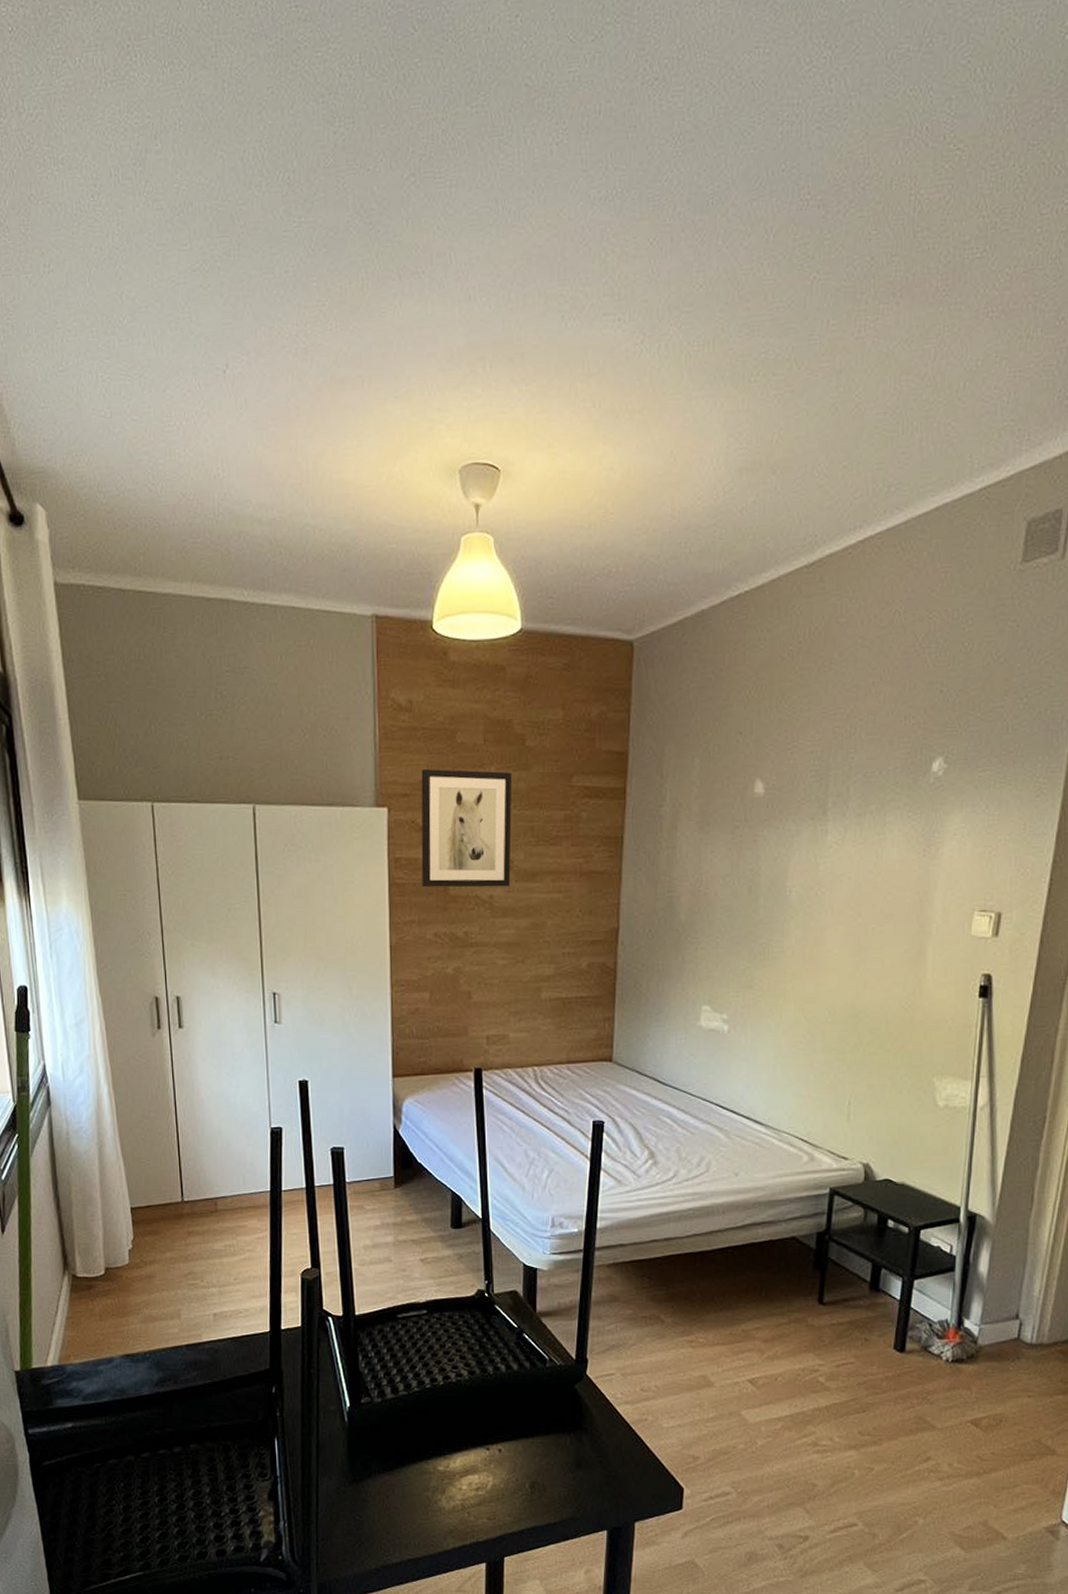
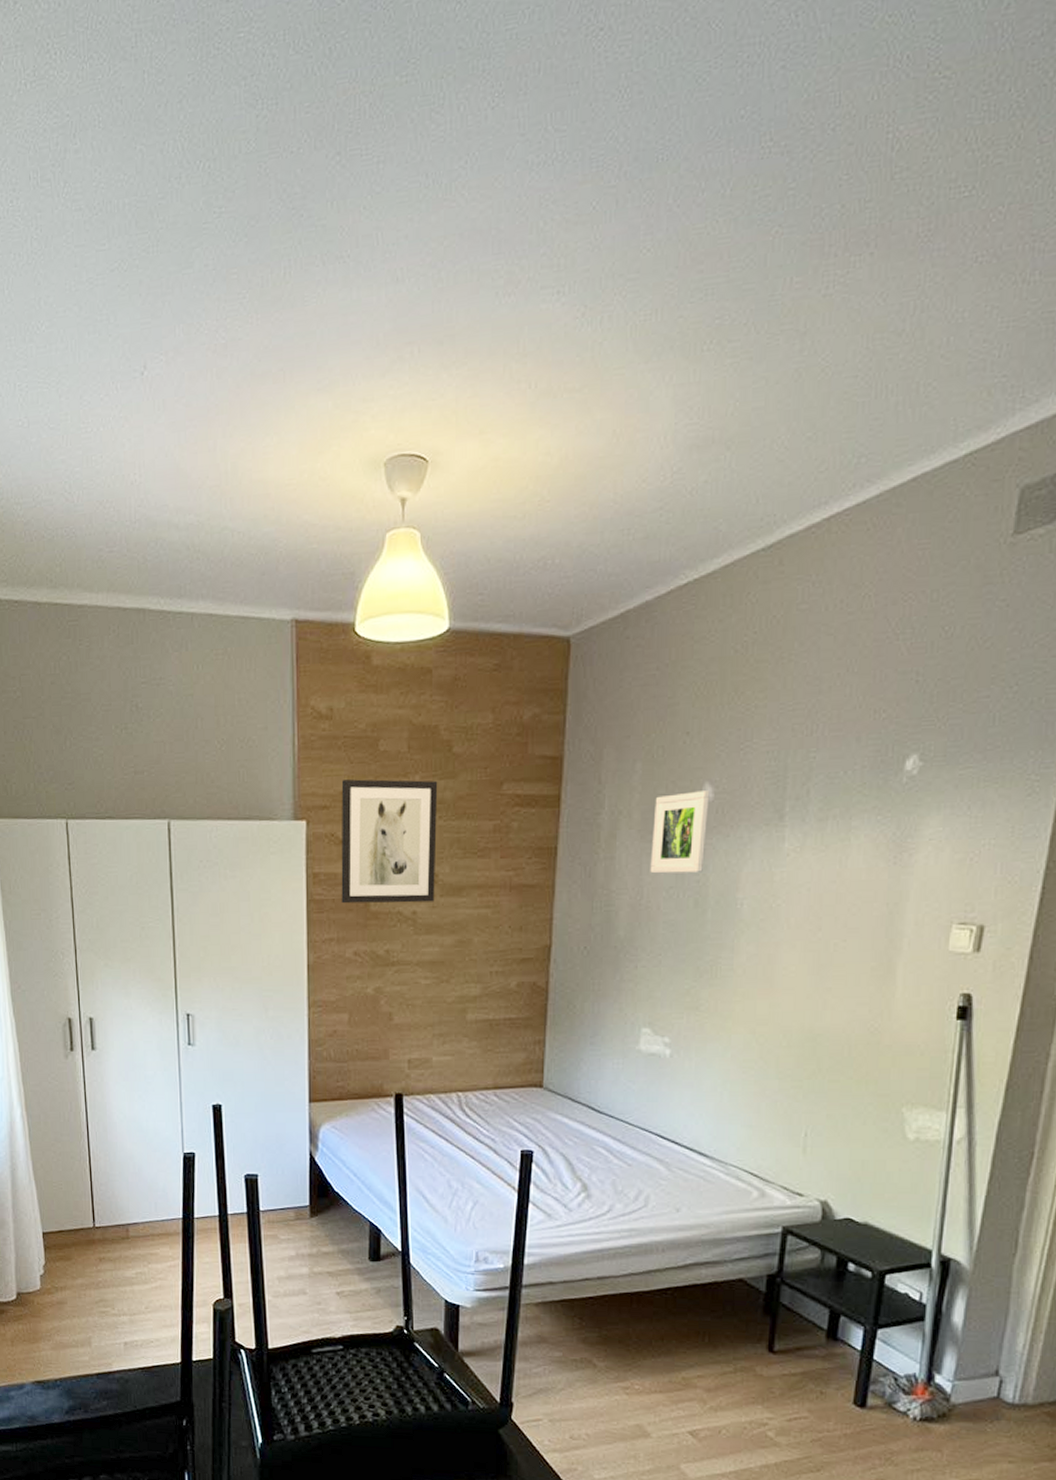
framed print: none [708,786,761,863] -> present [650,790,710,874]

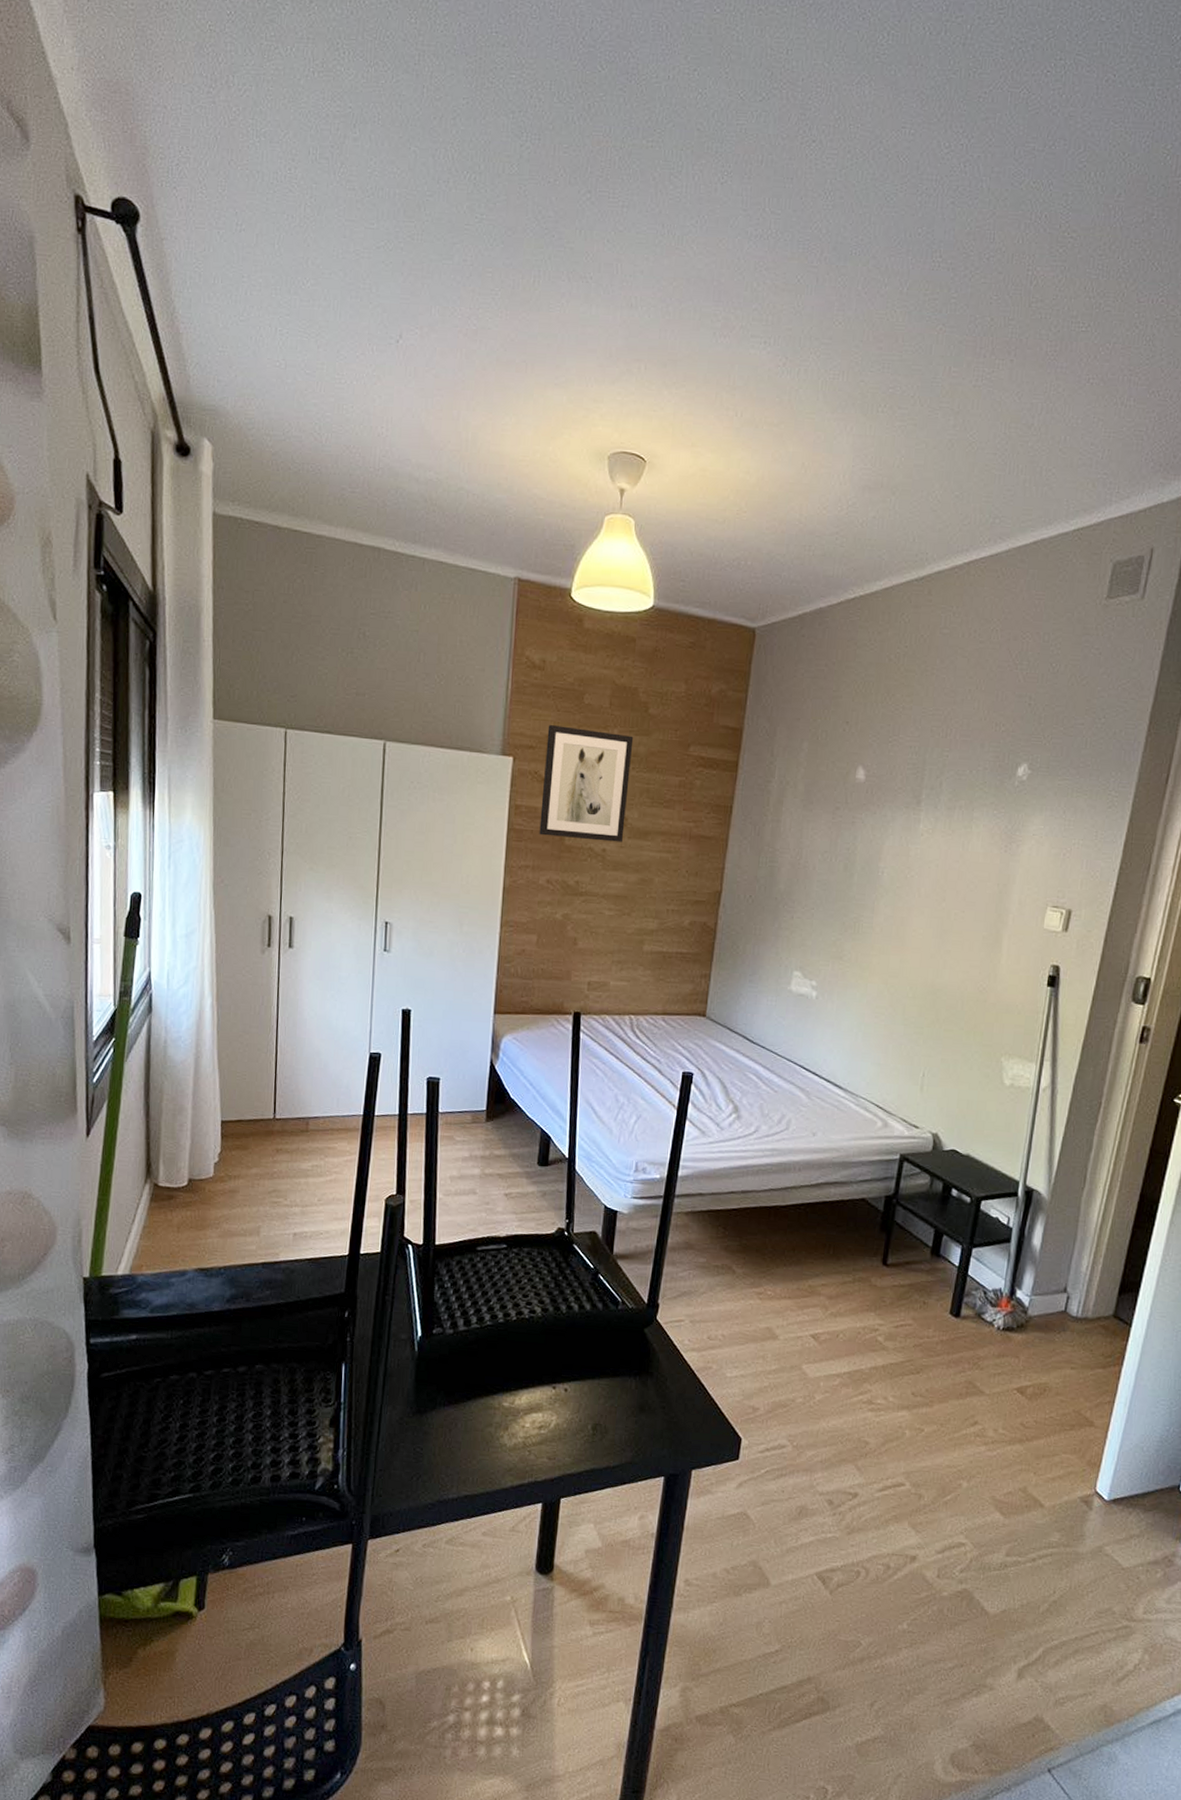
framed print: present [650,790,710,874] -> none [809,772,862,842]

